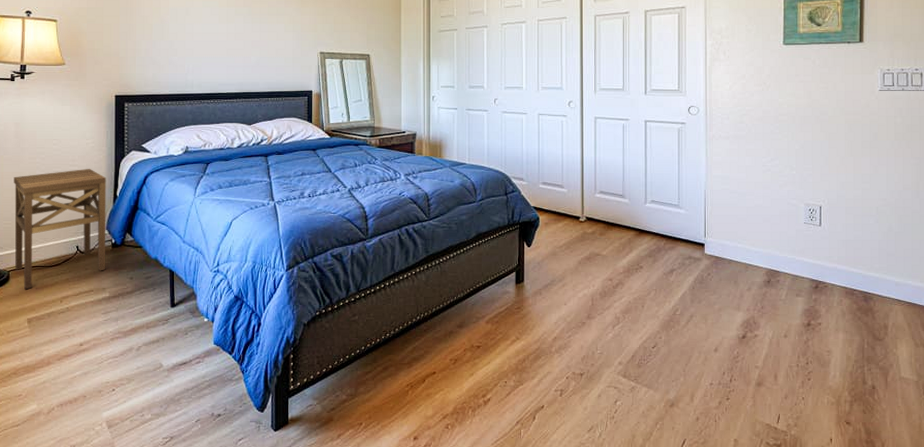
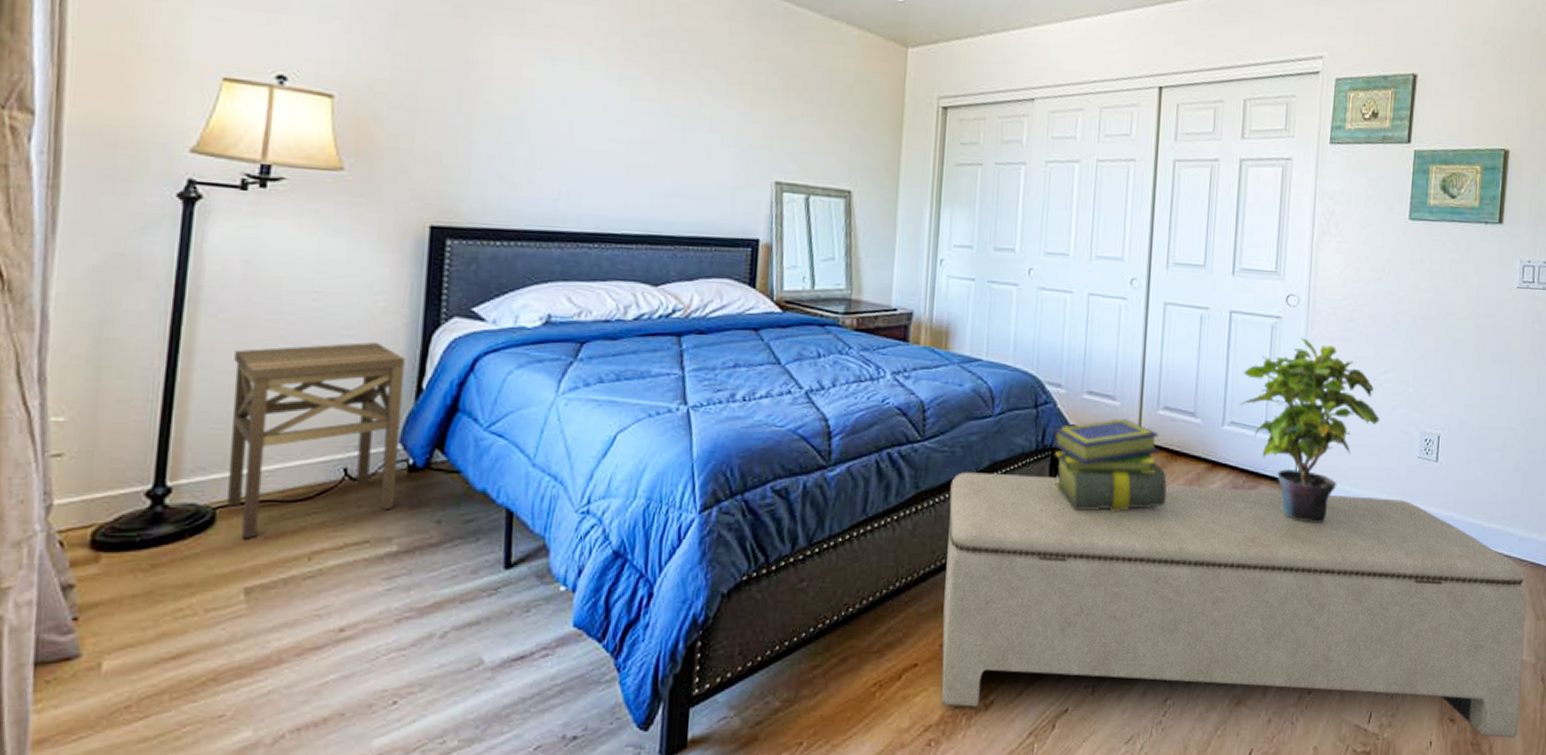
bench: none [450,241,906,438] -> present [941,472,1527,738]
stack of books: none [519,201,606,266] -> present [1052,418,1167,511]
potted plant: none [657,137,770,274] -> present [1239,337,1379,523]

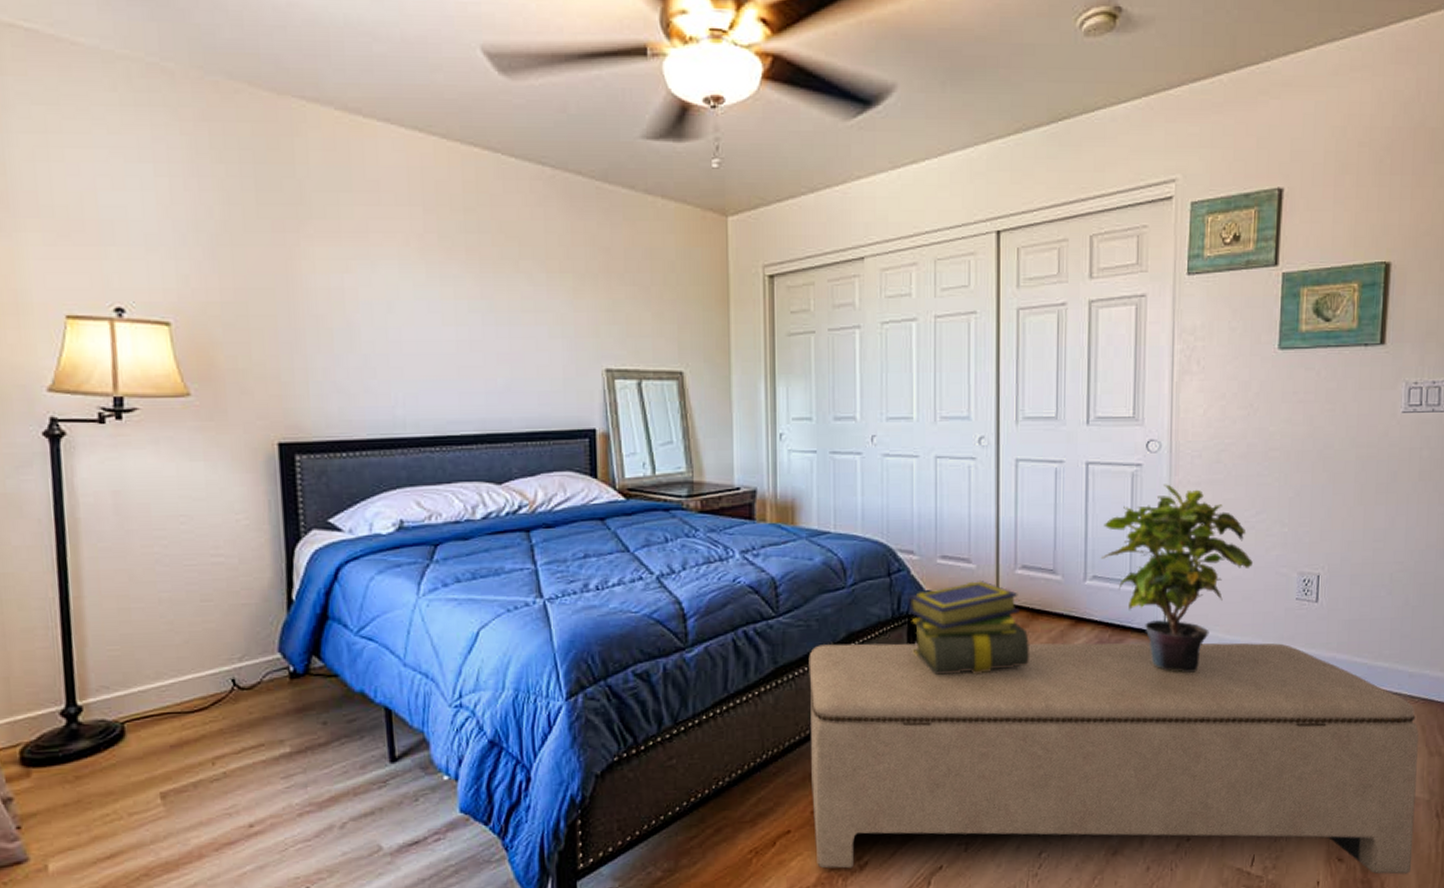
side table: present [227,341,406,540] -> none [118,558,283,749]

